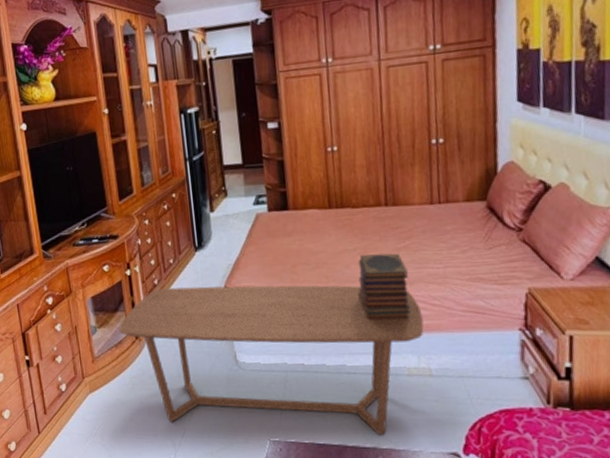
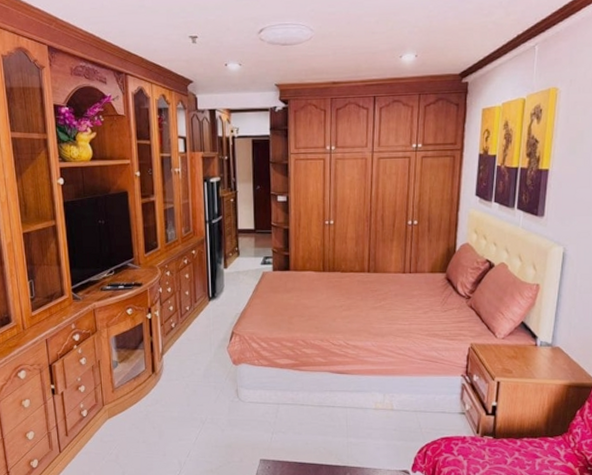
coffee table: present [119,285,424,436] -> none [138,331,390,457]
book stack: present [358,253,411,321] -> none [341,310,382,365]

